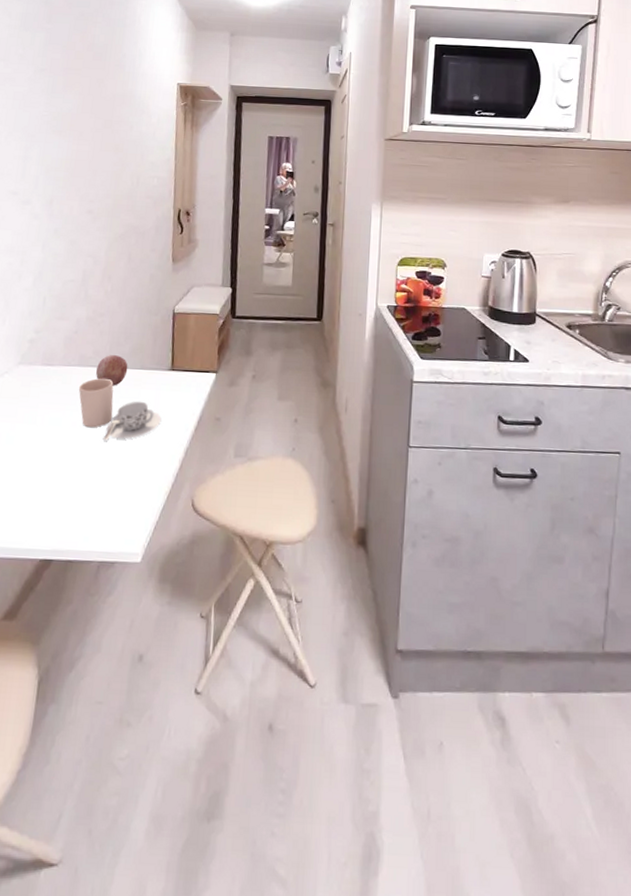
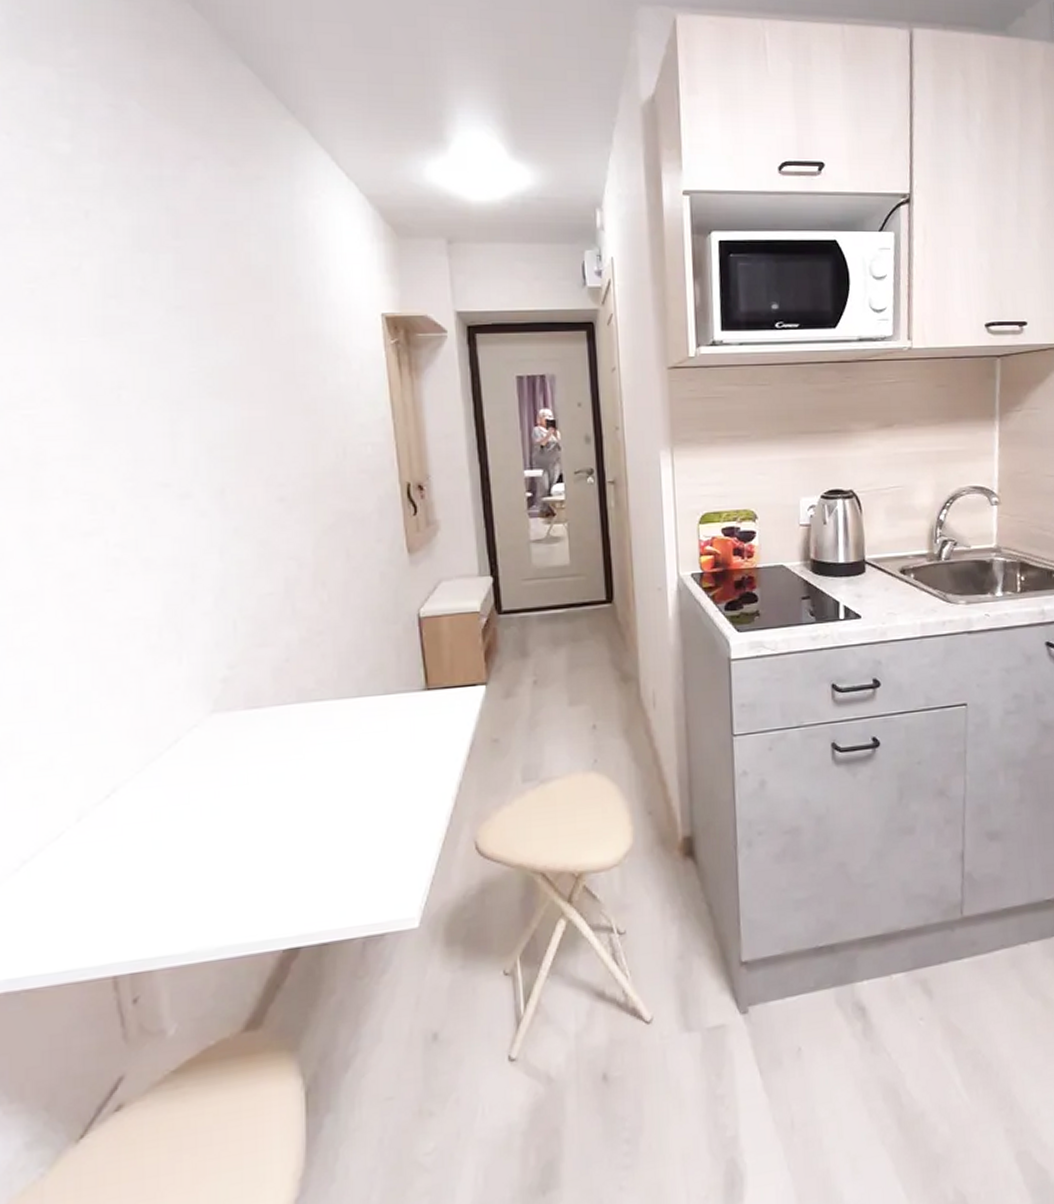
mug: present [78,378,114,428] -> none [302,712,355,778]
fruit: present [96,355,128,386] -> none [324,681,367,721]
teacup: present [103,401,162,441] -> none [345,734,422,791]

